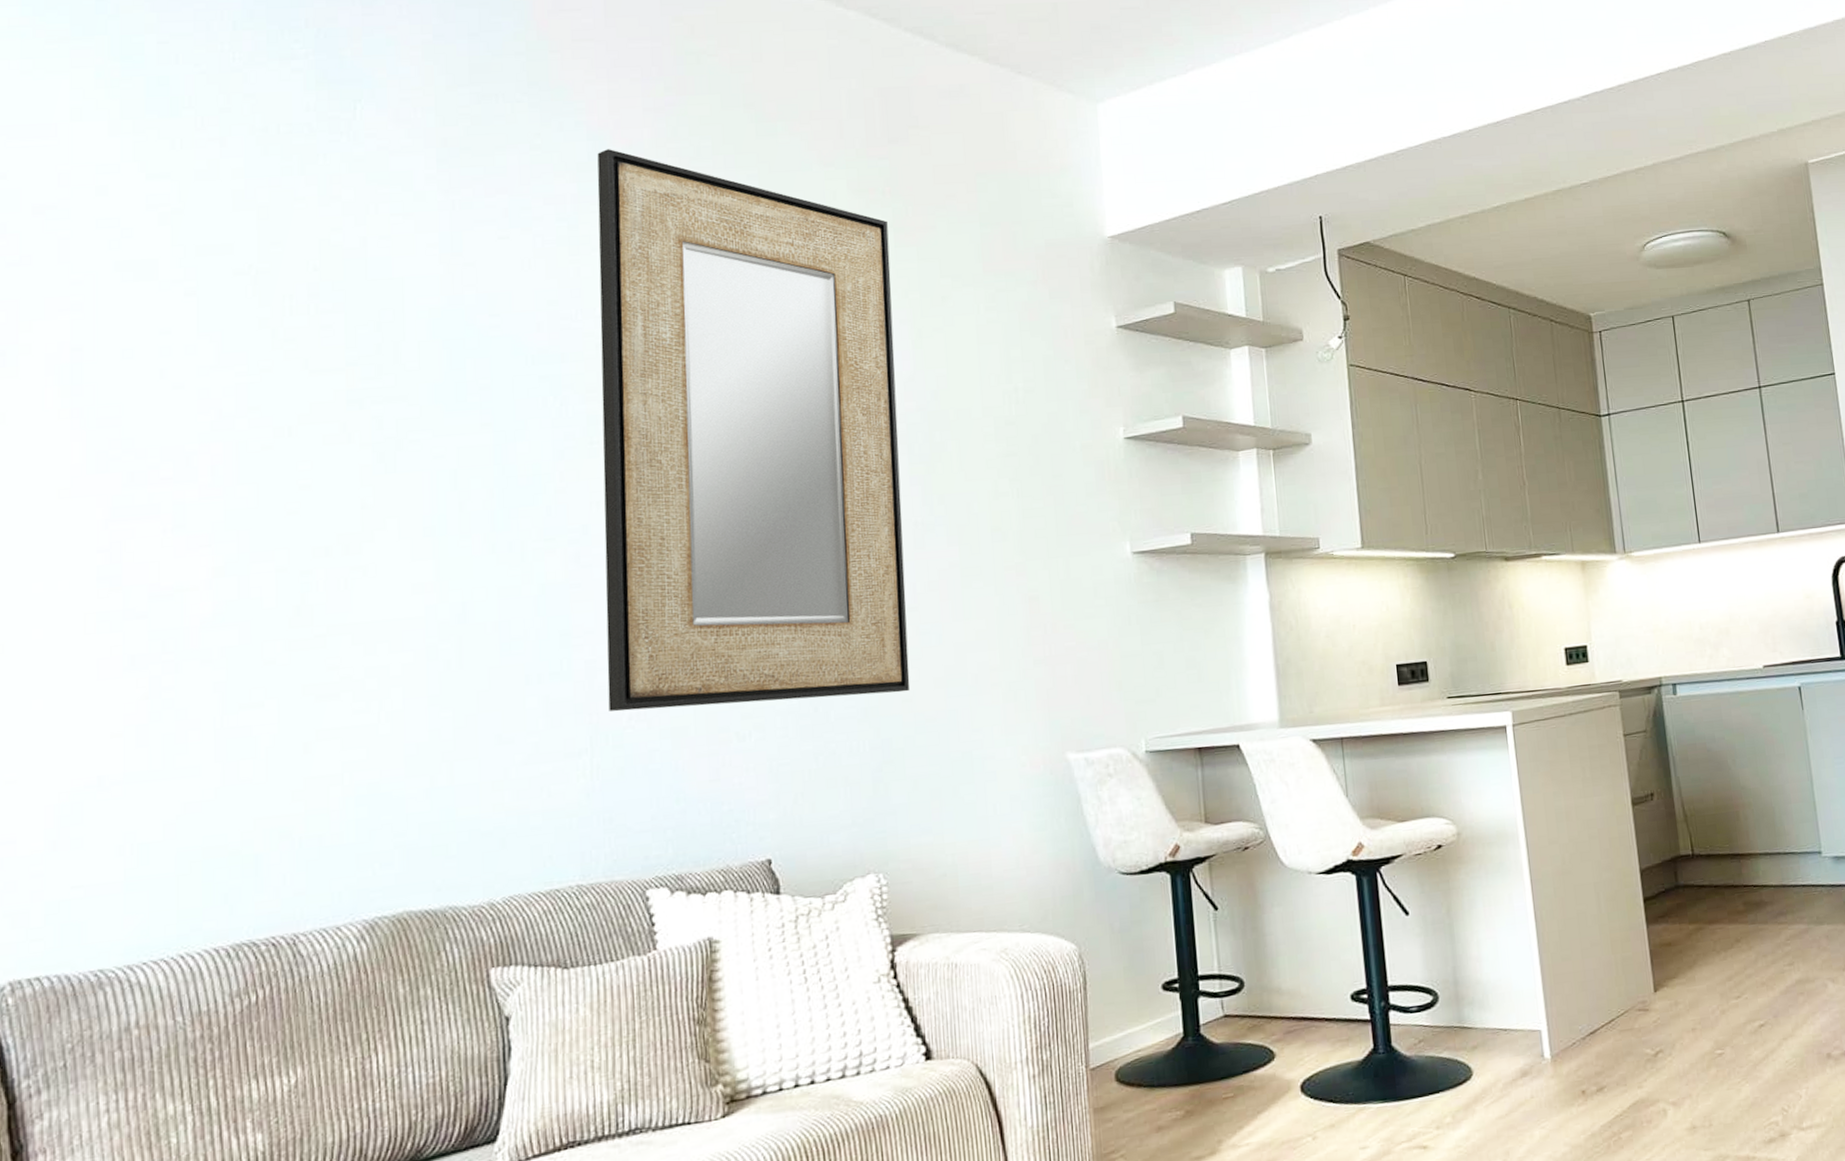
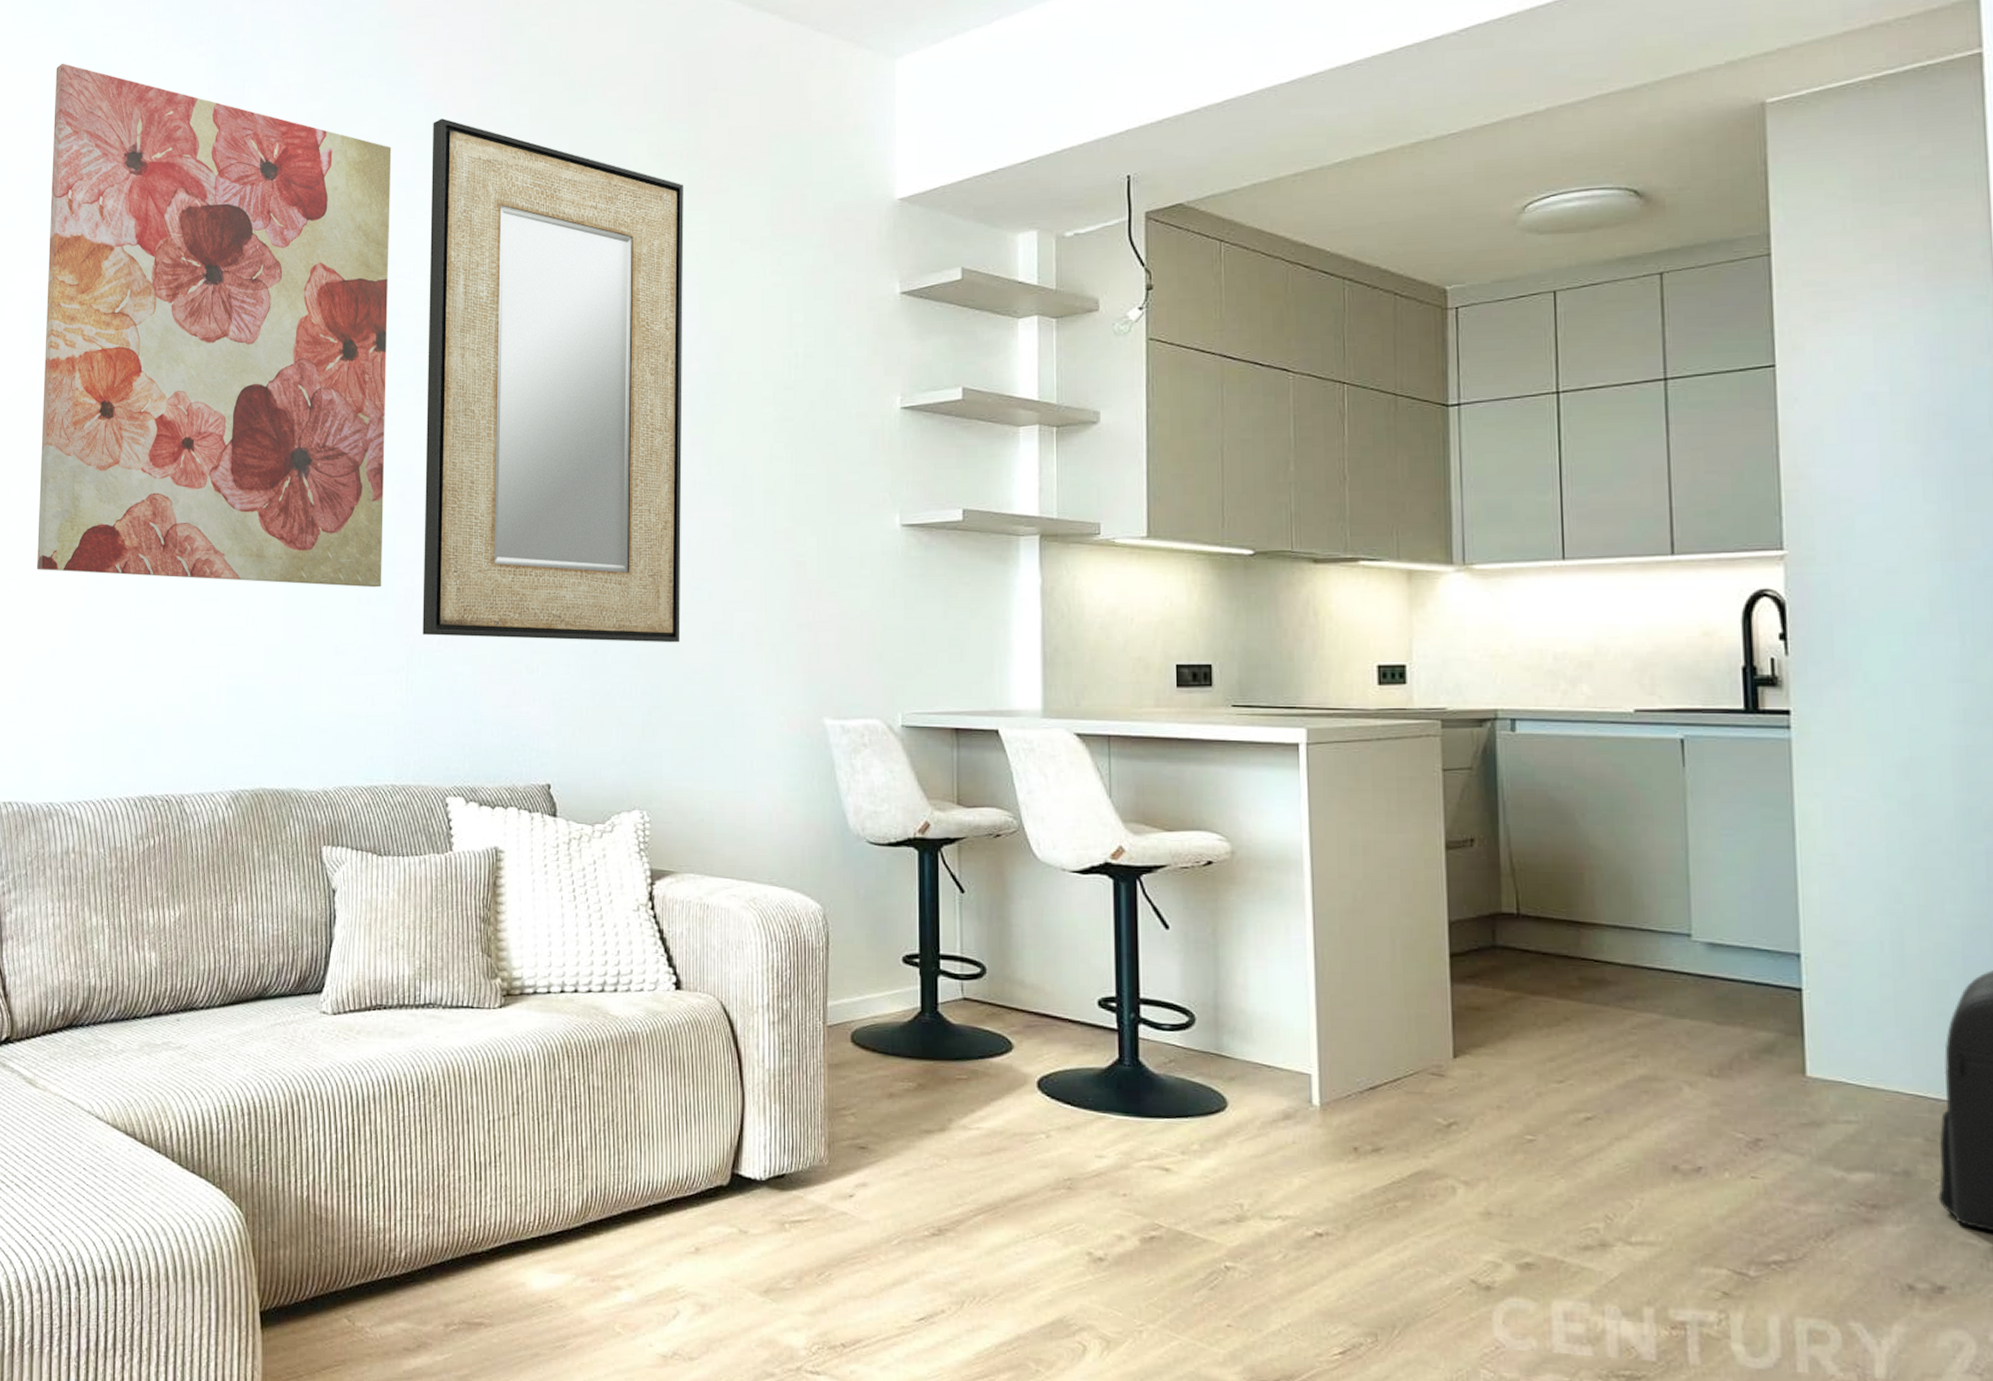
wall art: none [74,73,556,682] -> present [37,63,392,588]

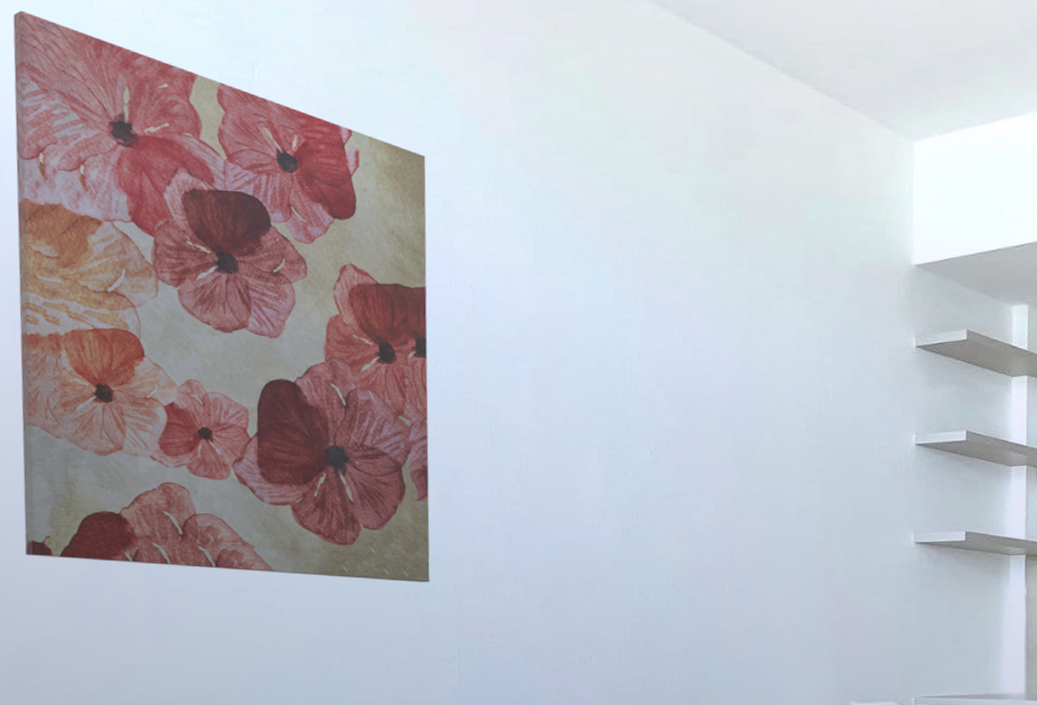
home mirror: present [422,118,684,643] -> none [469,135,724,638]

